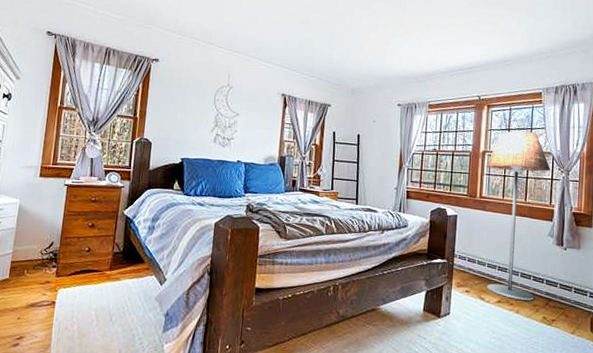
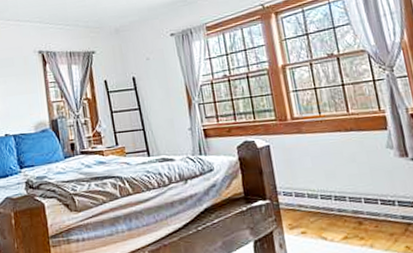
floor lamp: present [486,131,551,301] -> none [289,31,388,232]

